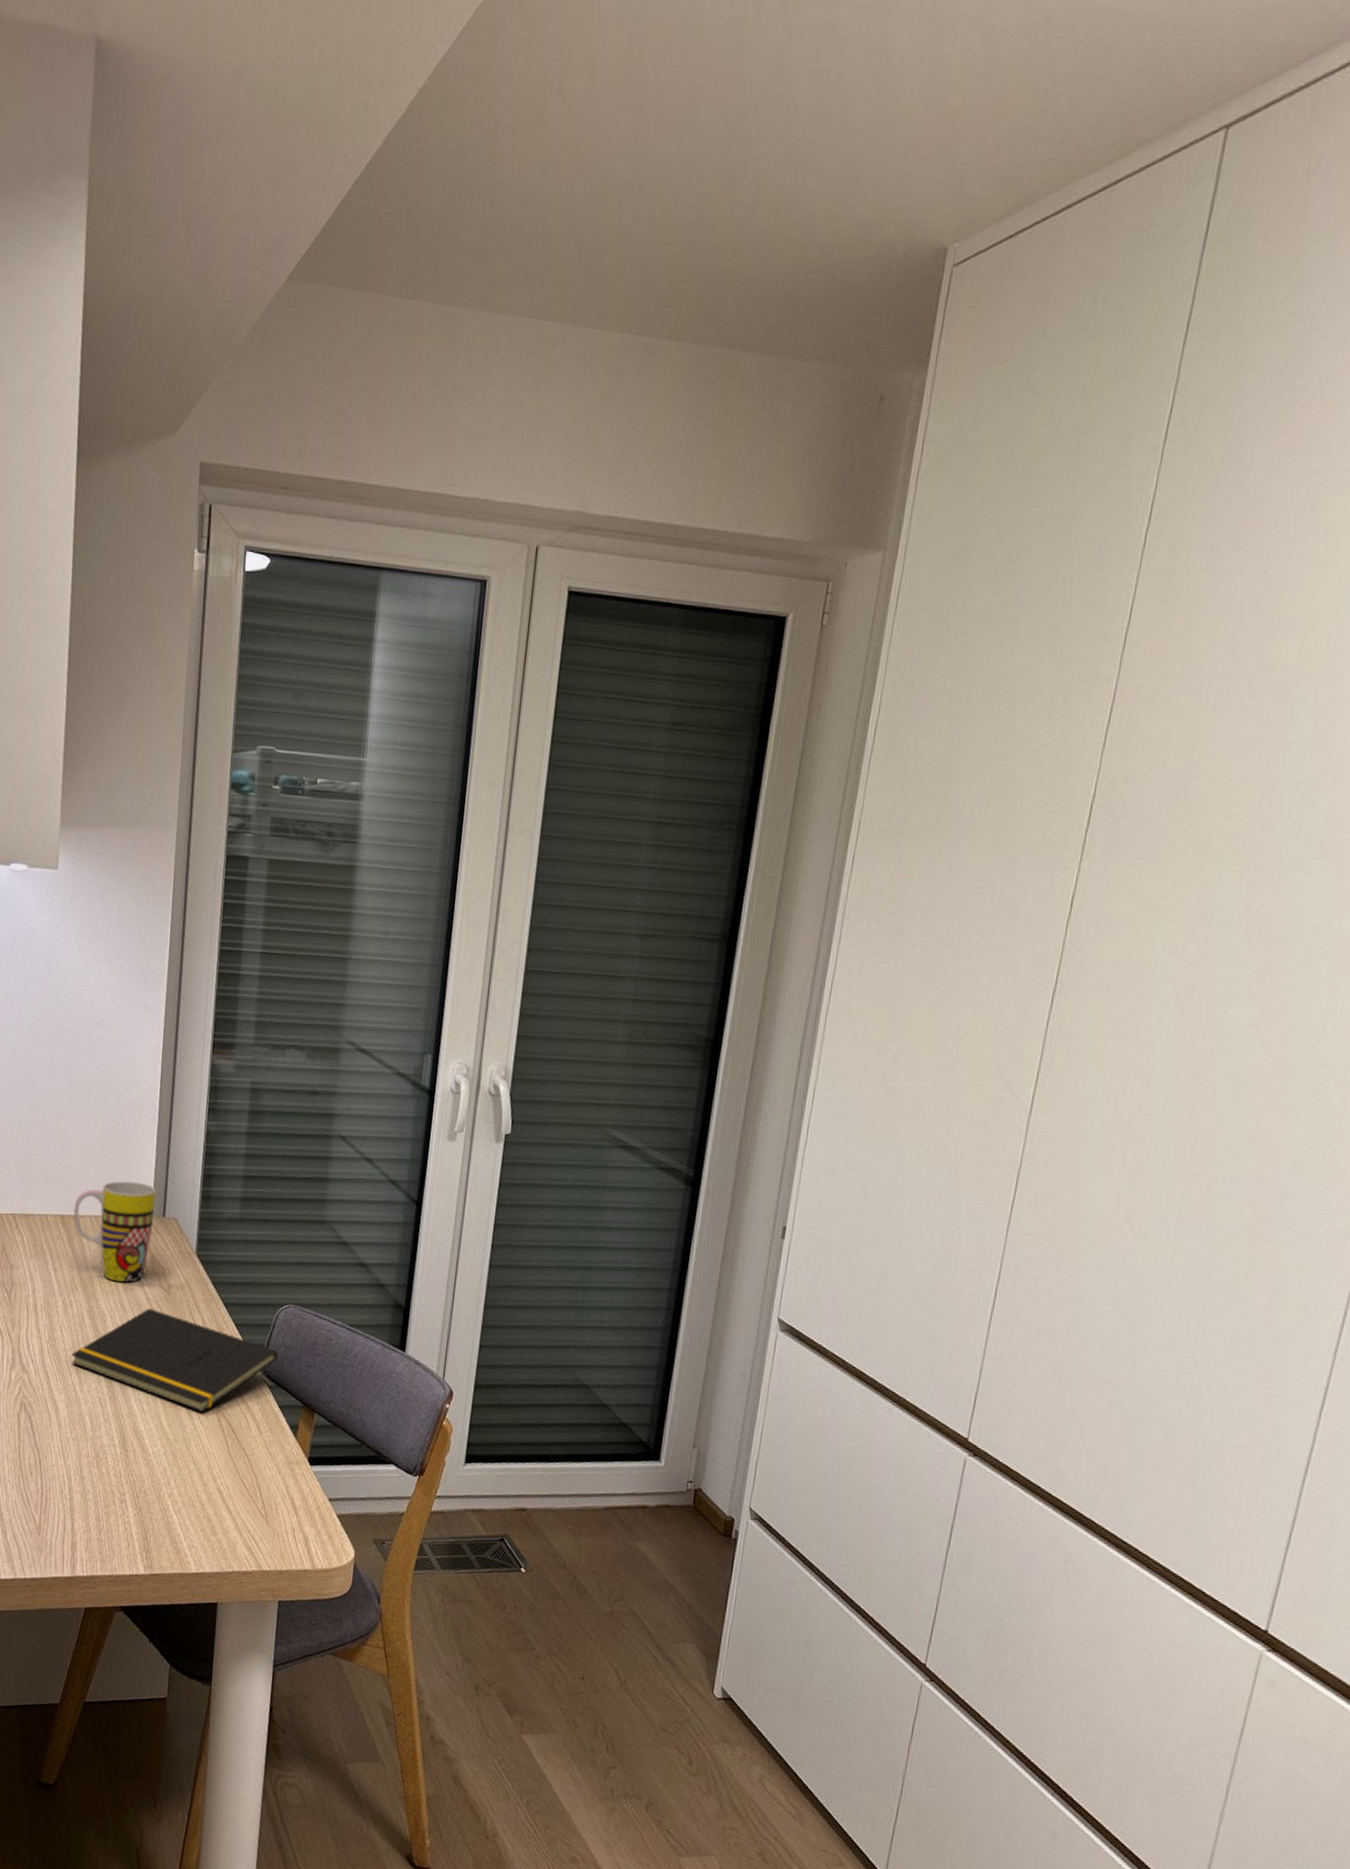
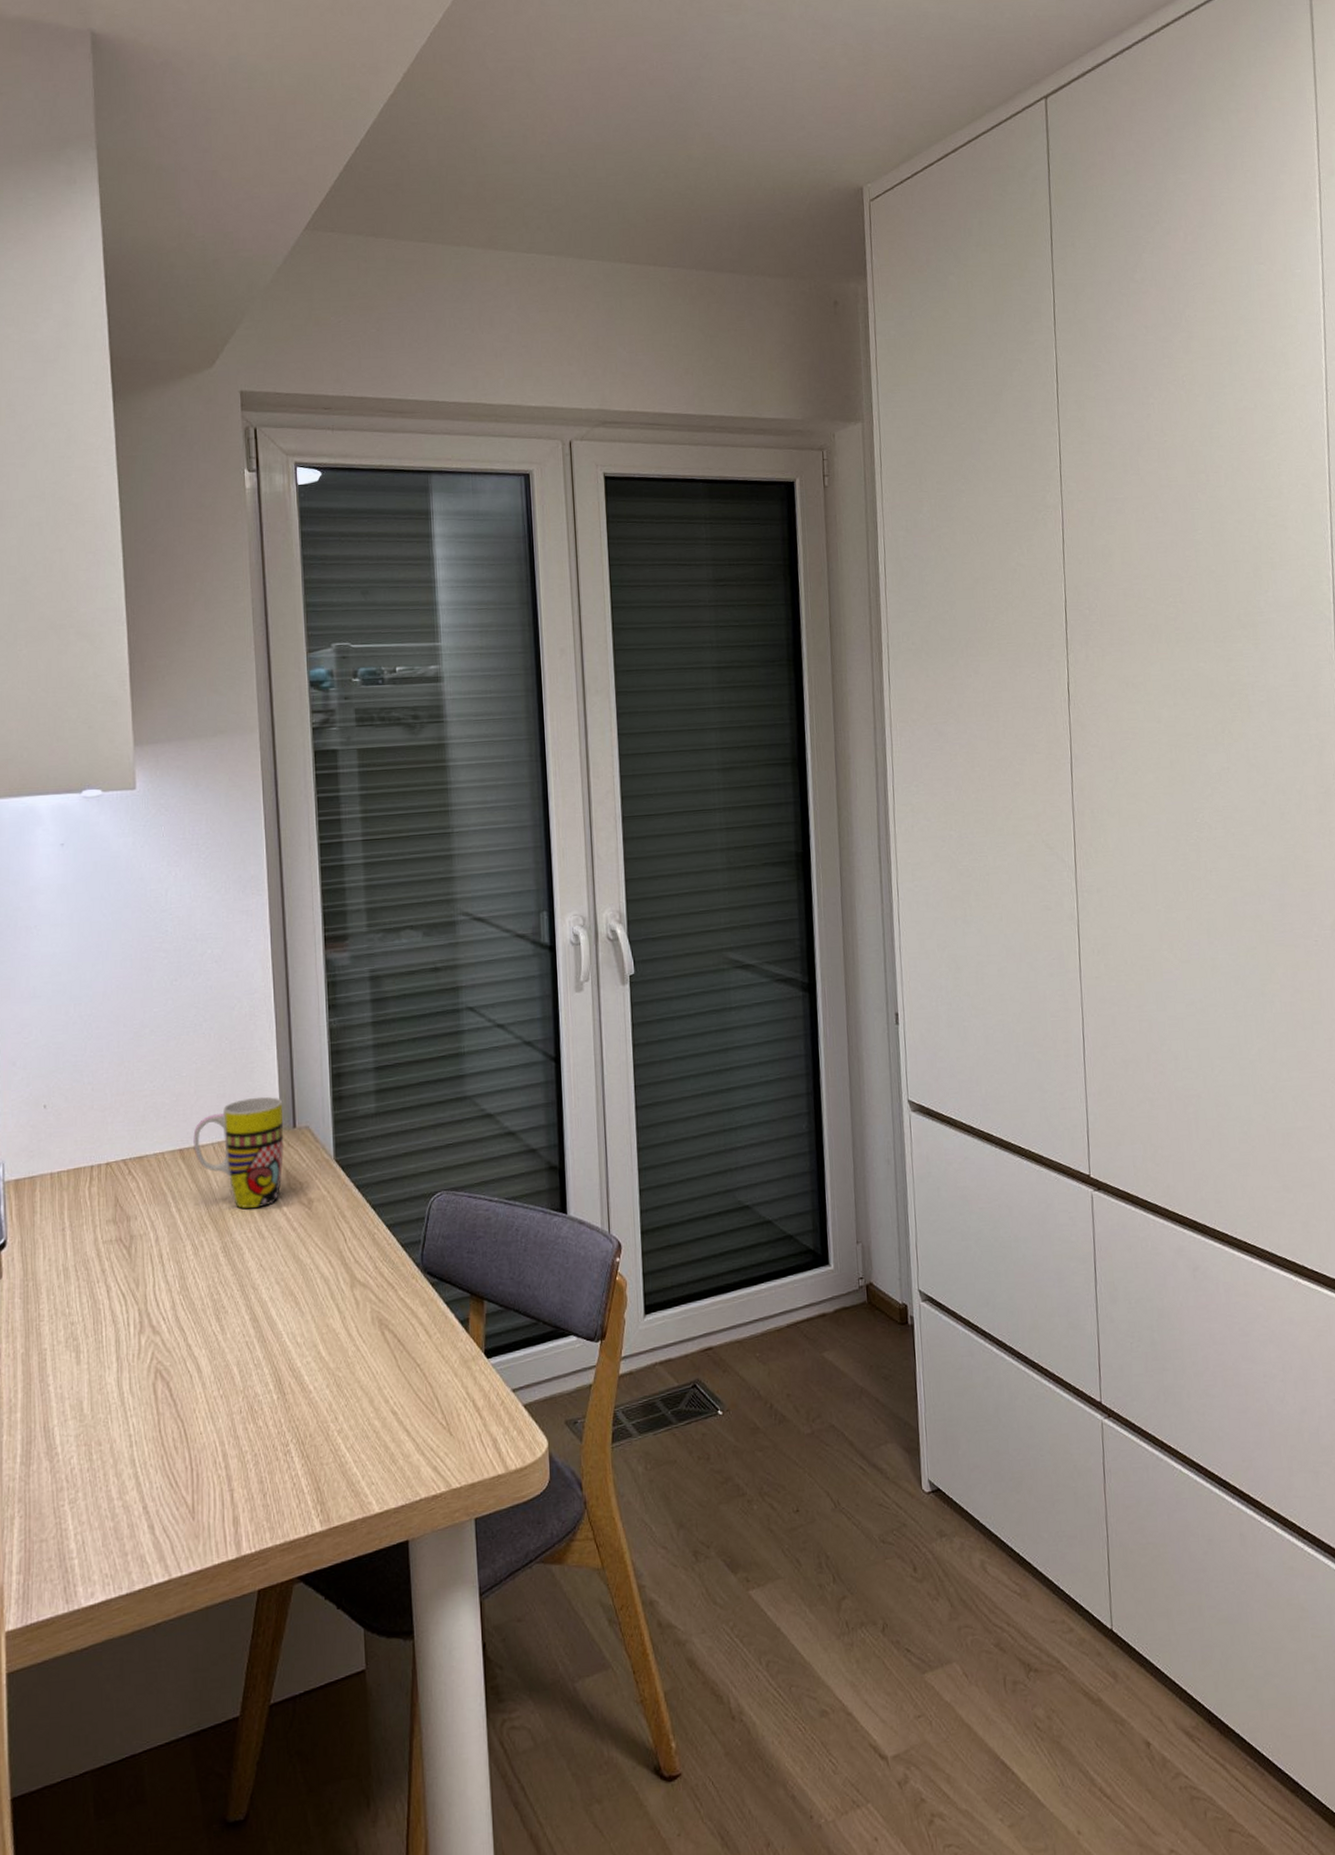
notepad: present [70,1308,278,1412] -> none [207,1229,437,1330]

